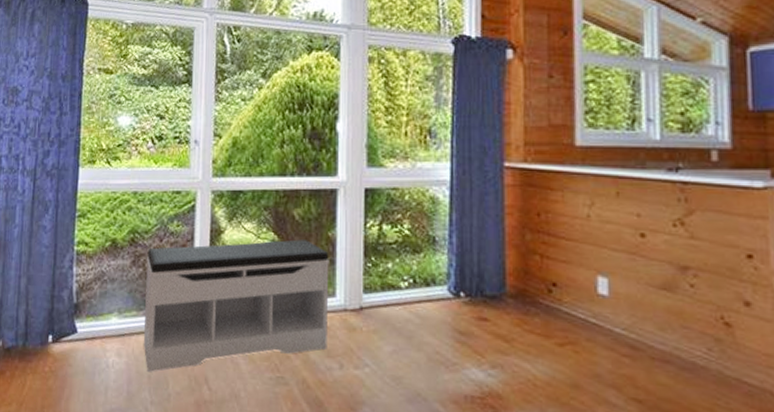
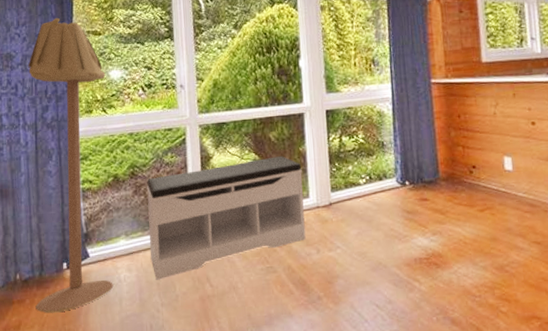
floor lamp: none [15,50,114,393] -> present [27,17,114,313]

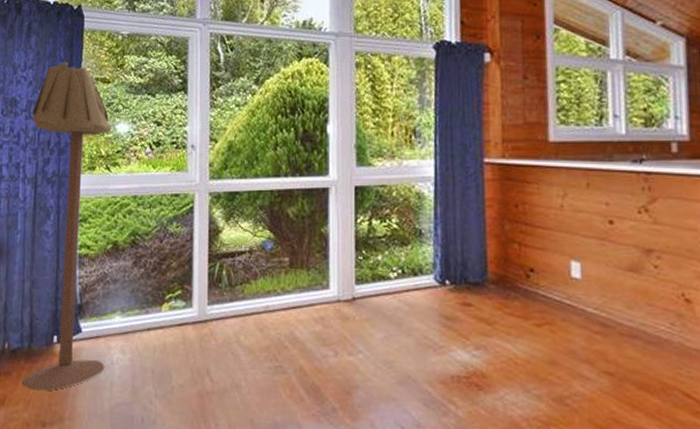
bench: present [146,156,306,280] -> none [146,236,323,367]

